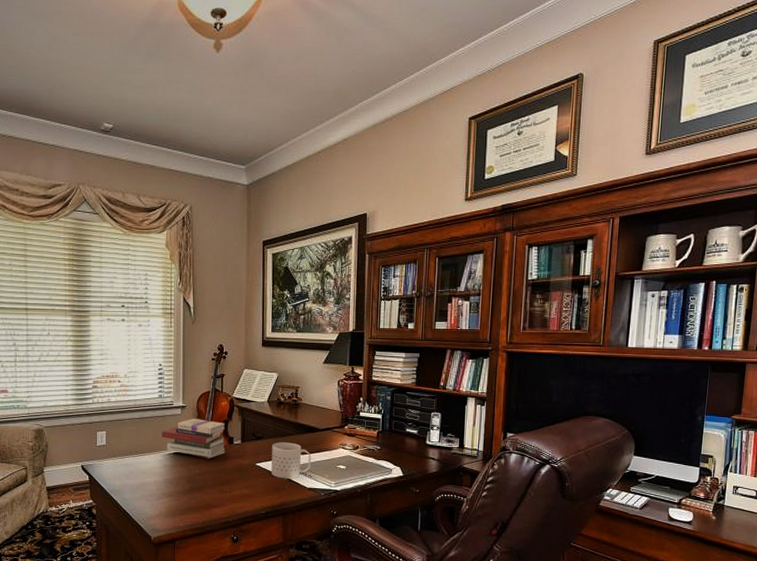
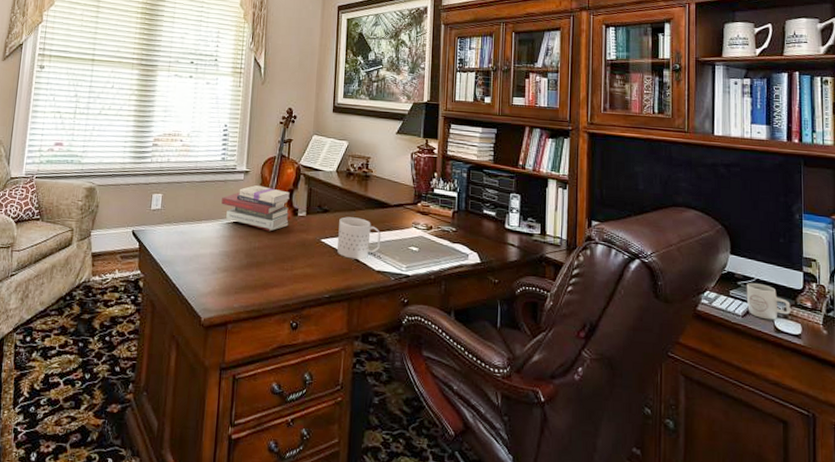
mug: none [645,480,685,511] -> present [746,283,791,320]

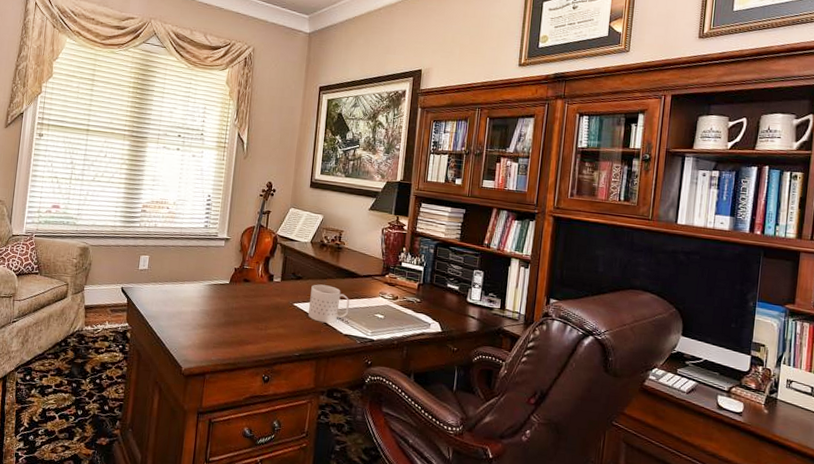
books: present [221,184,290,232] -> none [203,251,267,295]
mug: present [746,283,791,320] -> none [692,363,735,398]

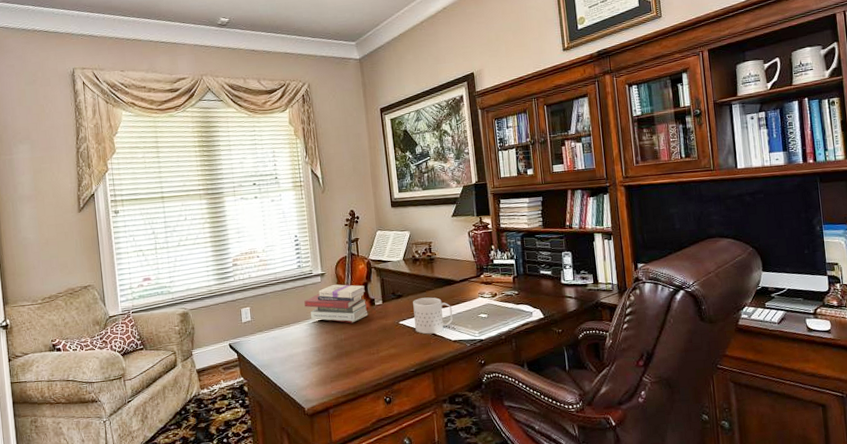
books: none [203,251,267,295] -> present [304,284,368,324]

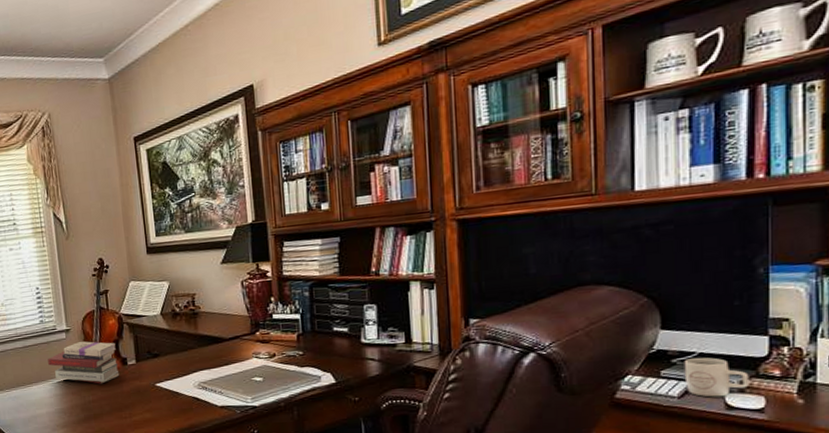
mug: present [413,297,454,335] -> none [172,357,221,399]
mug: none [779,292,820,323] -> present [684,357,749,398]

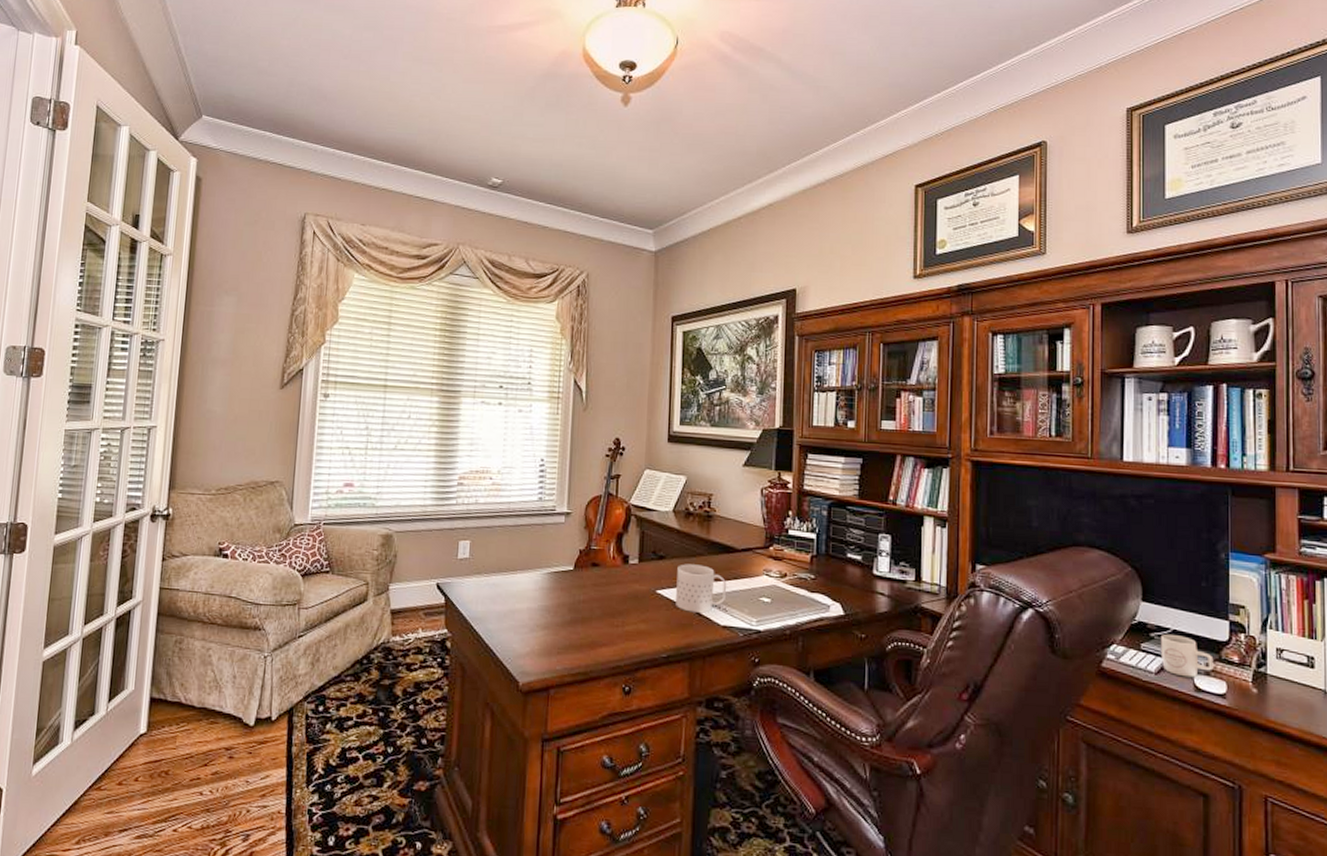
books: present [48,341,120,384] -> none [539,528,619,582]
mug: none [172,357,221,399] -> present [674,564,727,613]

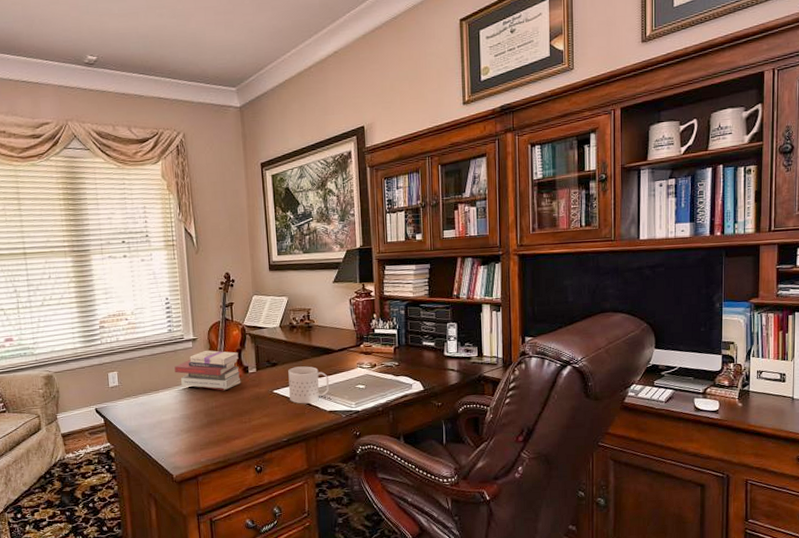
books: none [539,528,619,582] -> present [174,350,241,391]
mug: present [1160,634,1214,678] -> none [669,371,710,402]

